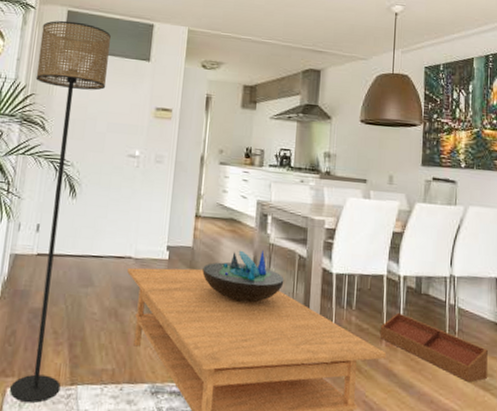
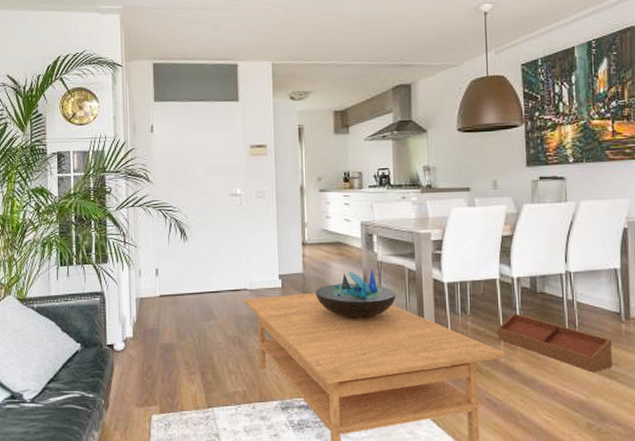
floor lamp: present [10,20,111,403] -> none [131,73,200,425]

